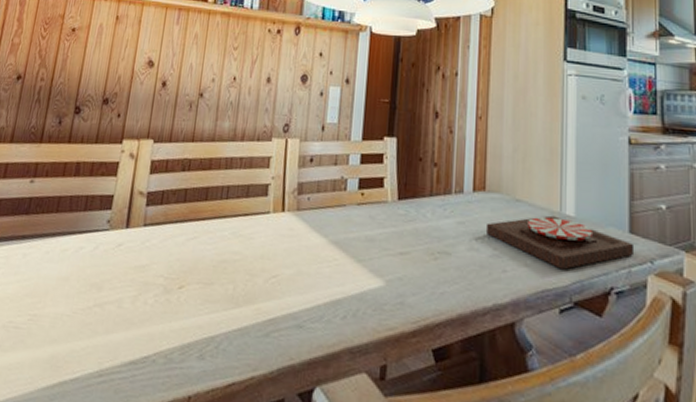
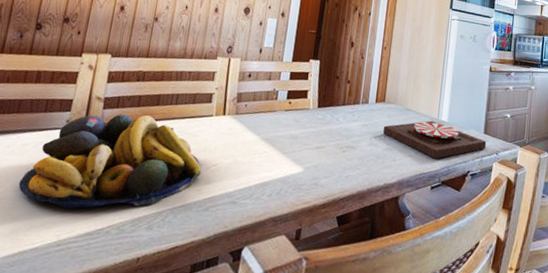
fruit bowl: none [58,212,260,330] -> present [18,114,202,209]

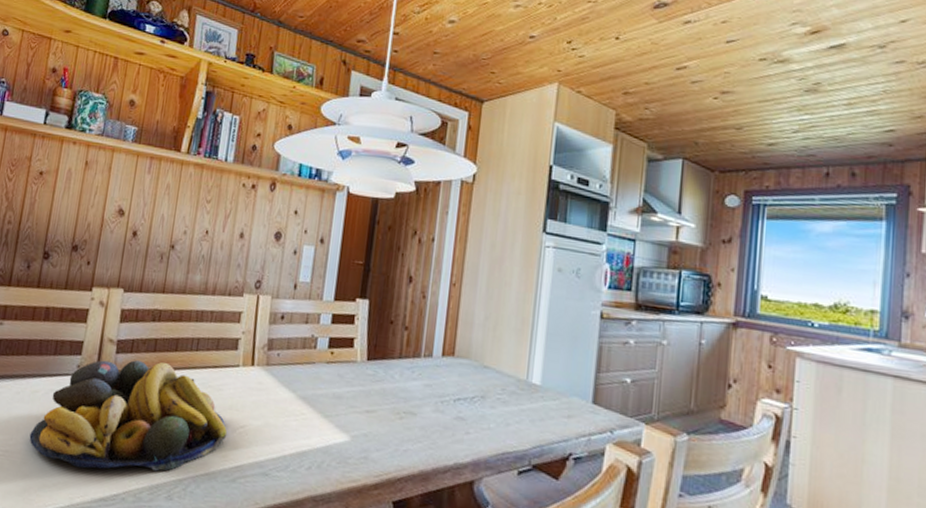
plate: present [382,120,487,159] -> none [451,382,597,435]

